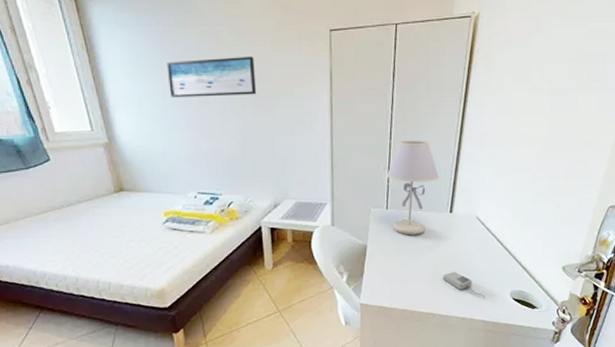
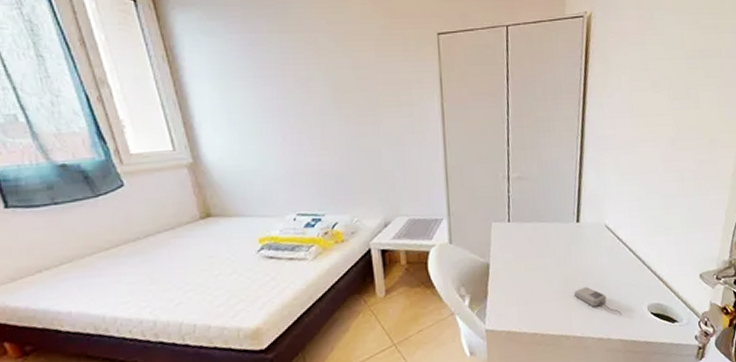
wall art: present [167,56,257,98] -> none [259,62,361,111]
table lamp: present [386,141,439,235] -> none [506,146,563,250]

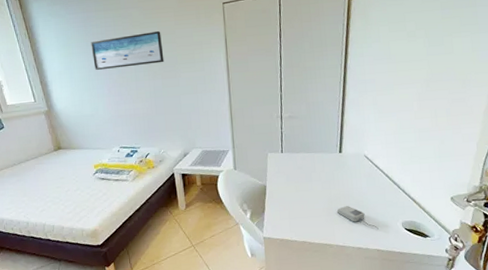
wall art: none [259,62,361,111] -> present [91,30,164,71]

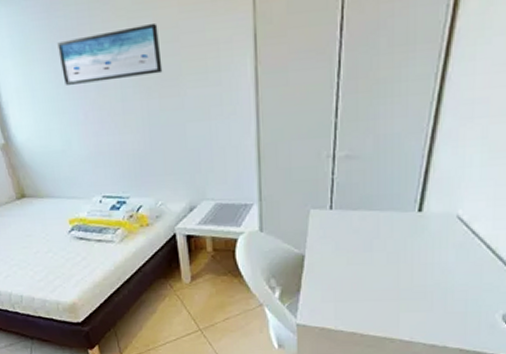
computer mouse: present [336,206,379,229] -> none [405,288,466,322]

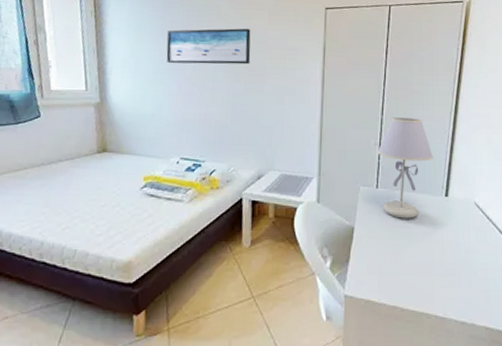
table lamp: none [330,116,404,242] -> present [377,117,433,219]

